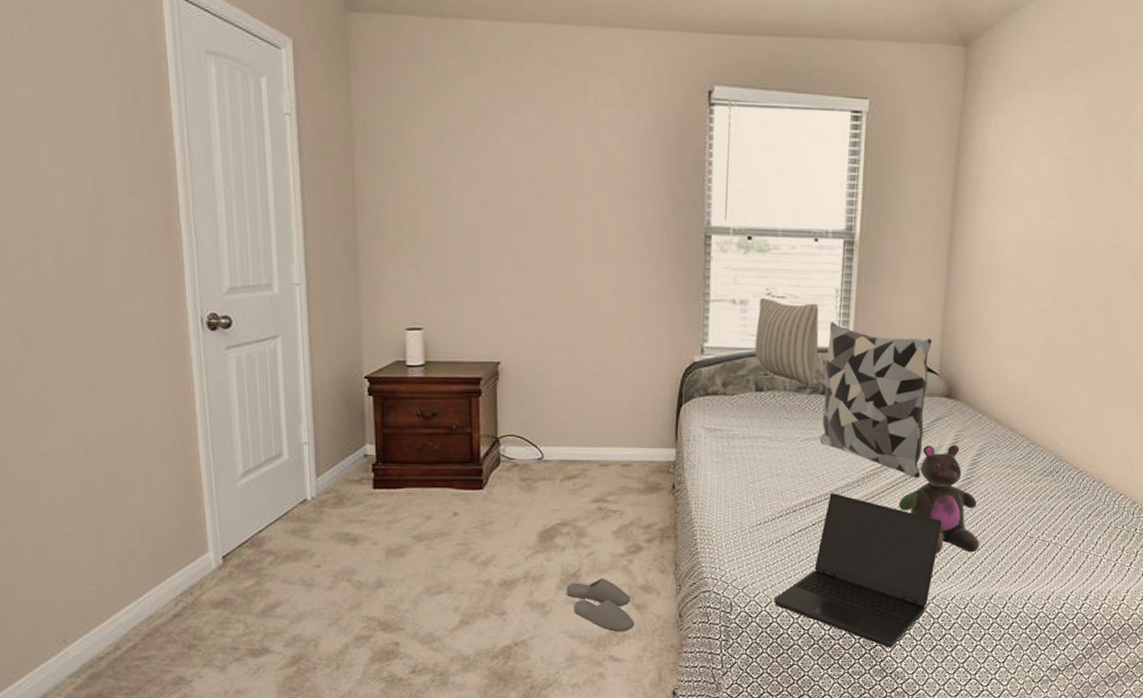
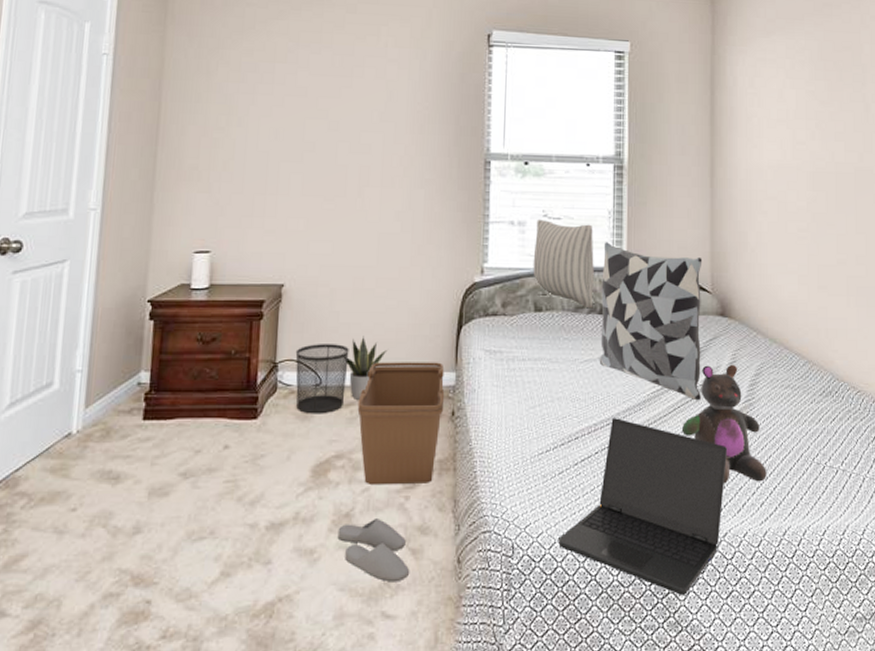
waste bin: none [516,420,569,486] -> present [295,344,349,414]
potted plant: none [565,413,607,473] -> present [344,336,388,400]
bicycle basket: none [580,438,665,549] -> present [357,362,445,484]

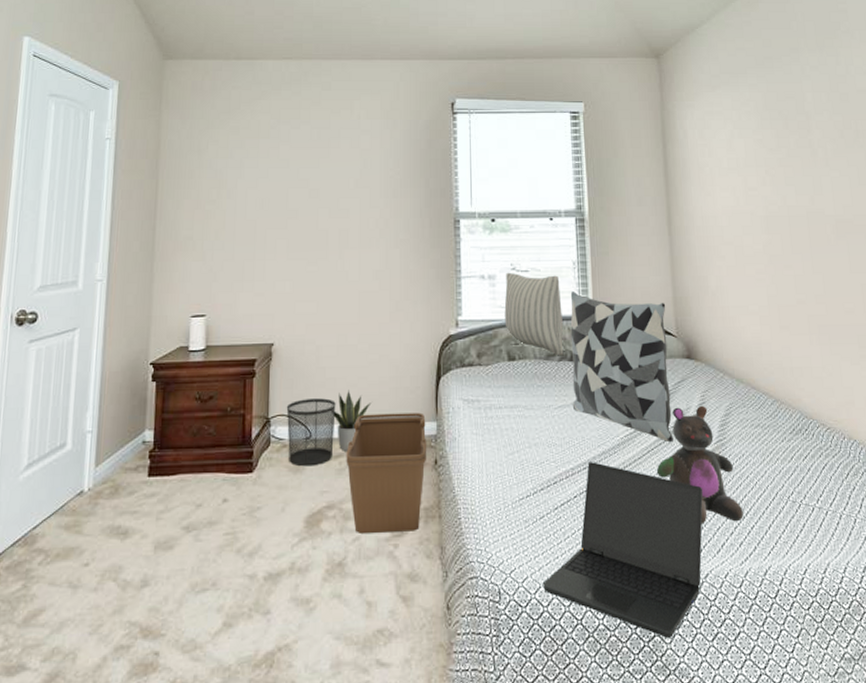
slippers: present [337,519,410,582] -> none [331,567,402,630]

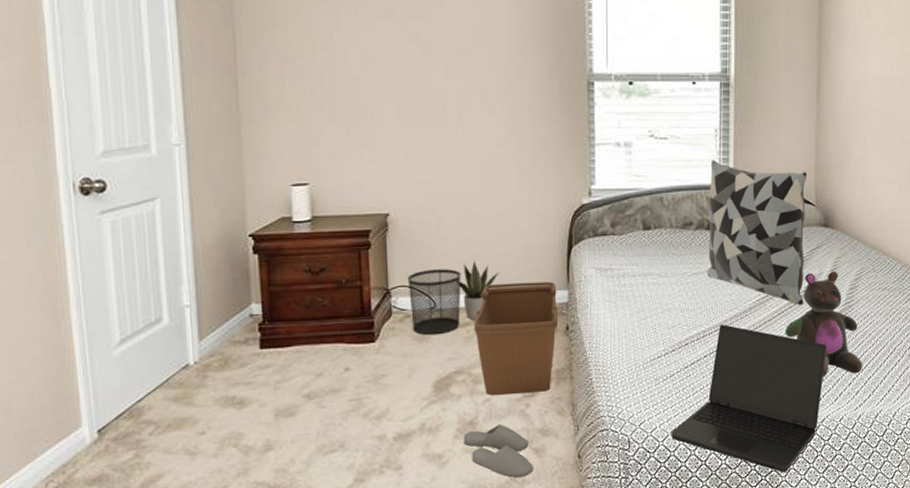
slippers: none [331,567,402,630] -> present [463,424,534,478]
pillow: present [504,272,564,356] -> none [640,139,701,225]

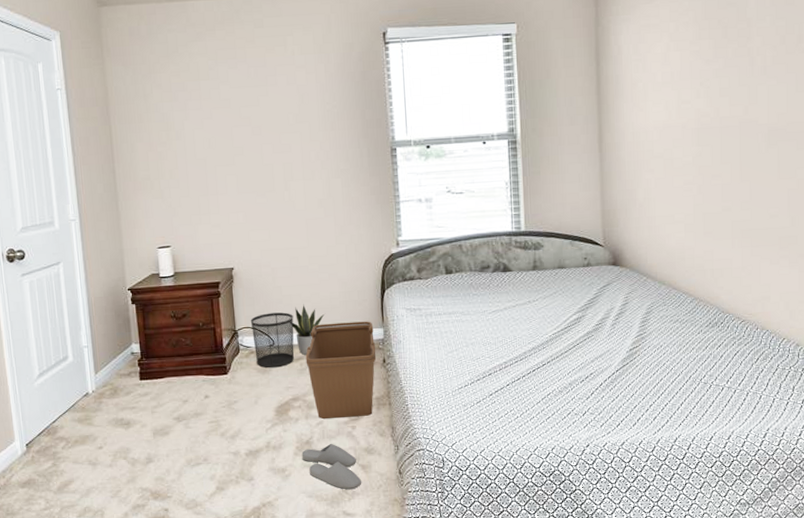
laptop: present [671,324,828,473] -> none [480,356,623,491]
pillow: present [707,160,807,306] -> none [503,210,597,338]
stuffed bear: present [784,271,862,377] -> none [581,305,658,404]

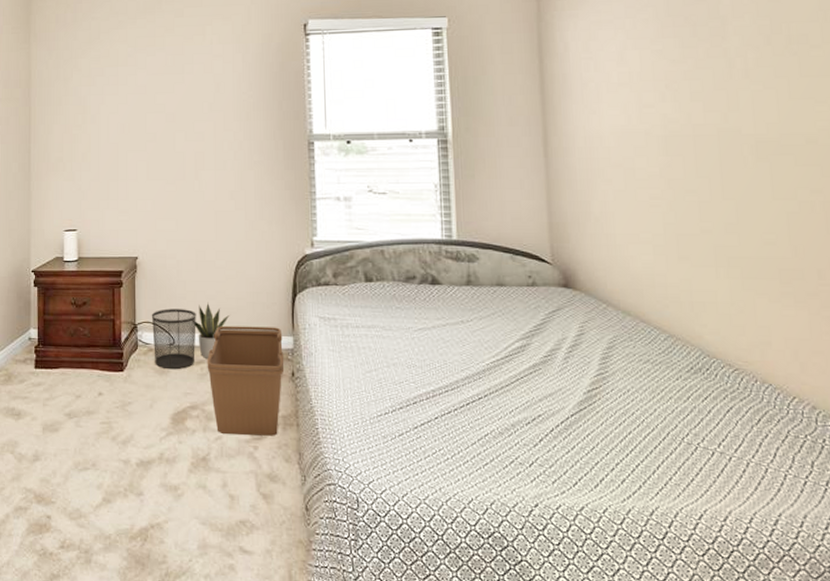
slippers: present [301,444,362,490] -> none [197,464,263,522]

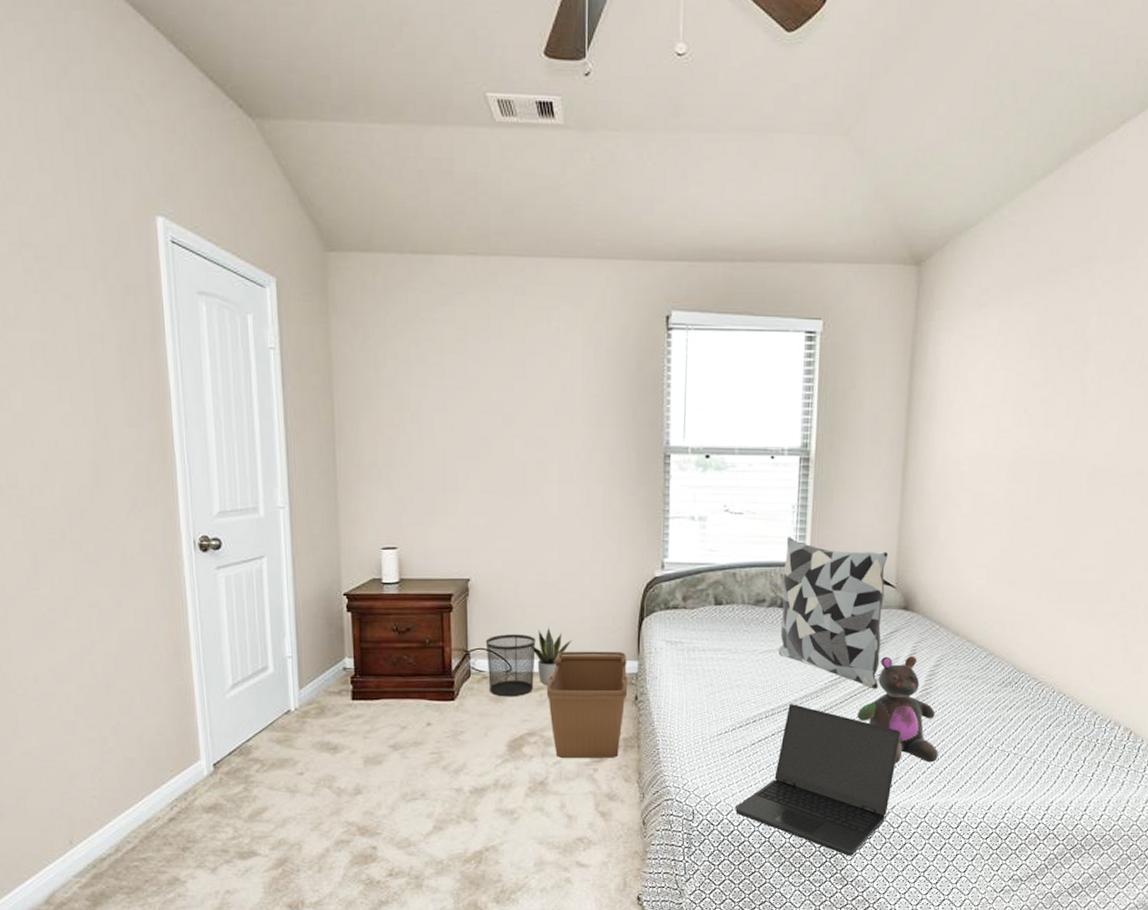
laptop: none [402,385,580,565] -> present [735,704,902,856]
pillow: none [431,215,546,372] -> present [778,537,889,690]
stuffed bear: none [526,336,627,458] -> present [856,655,938,764]

